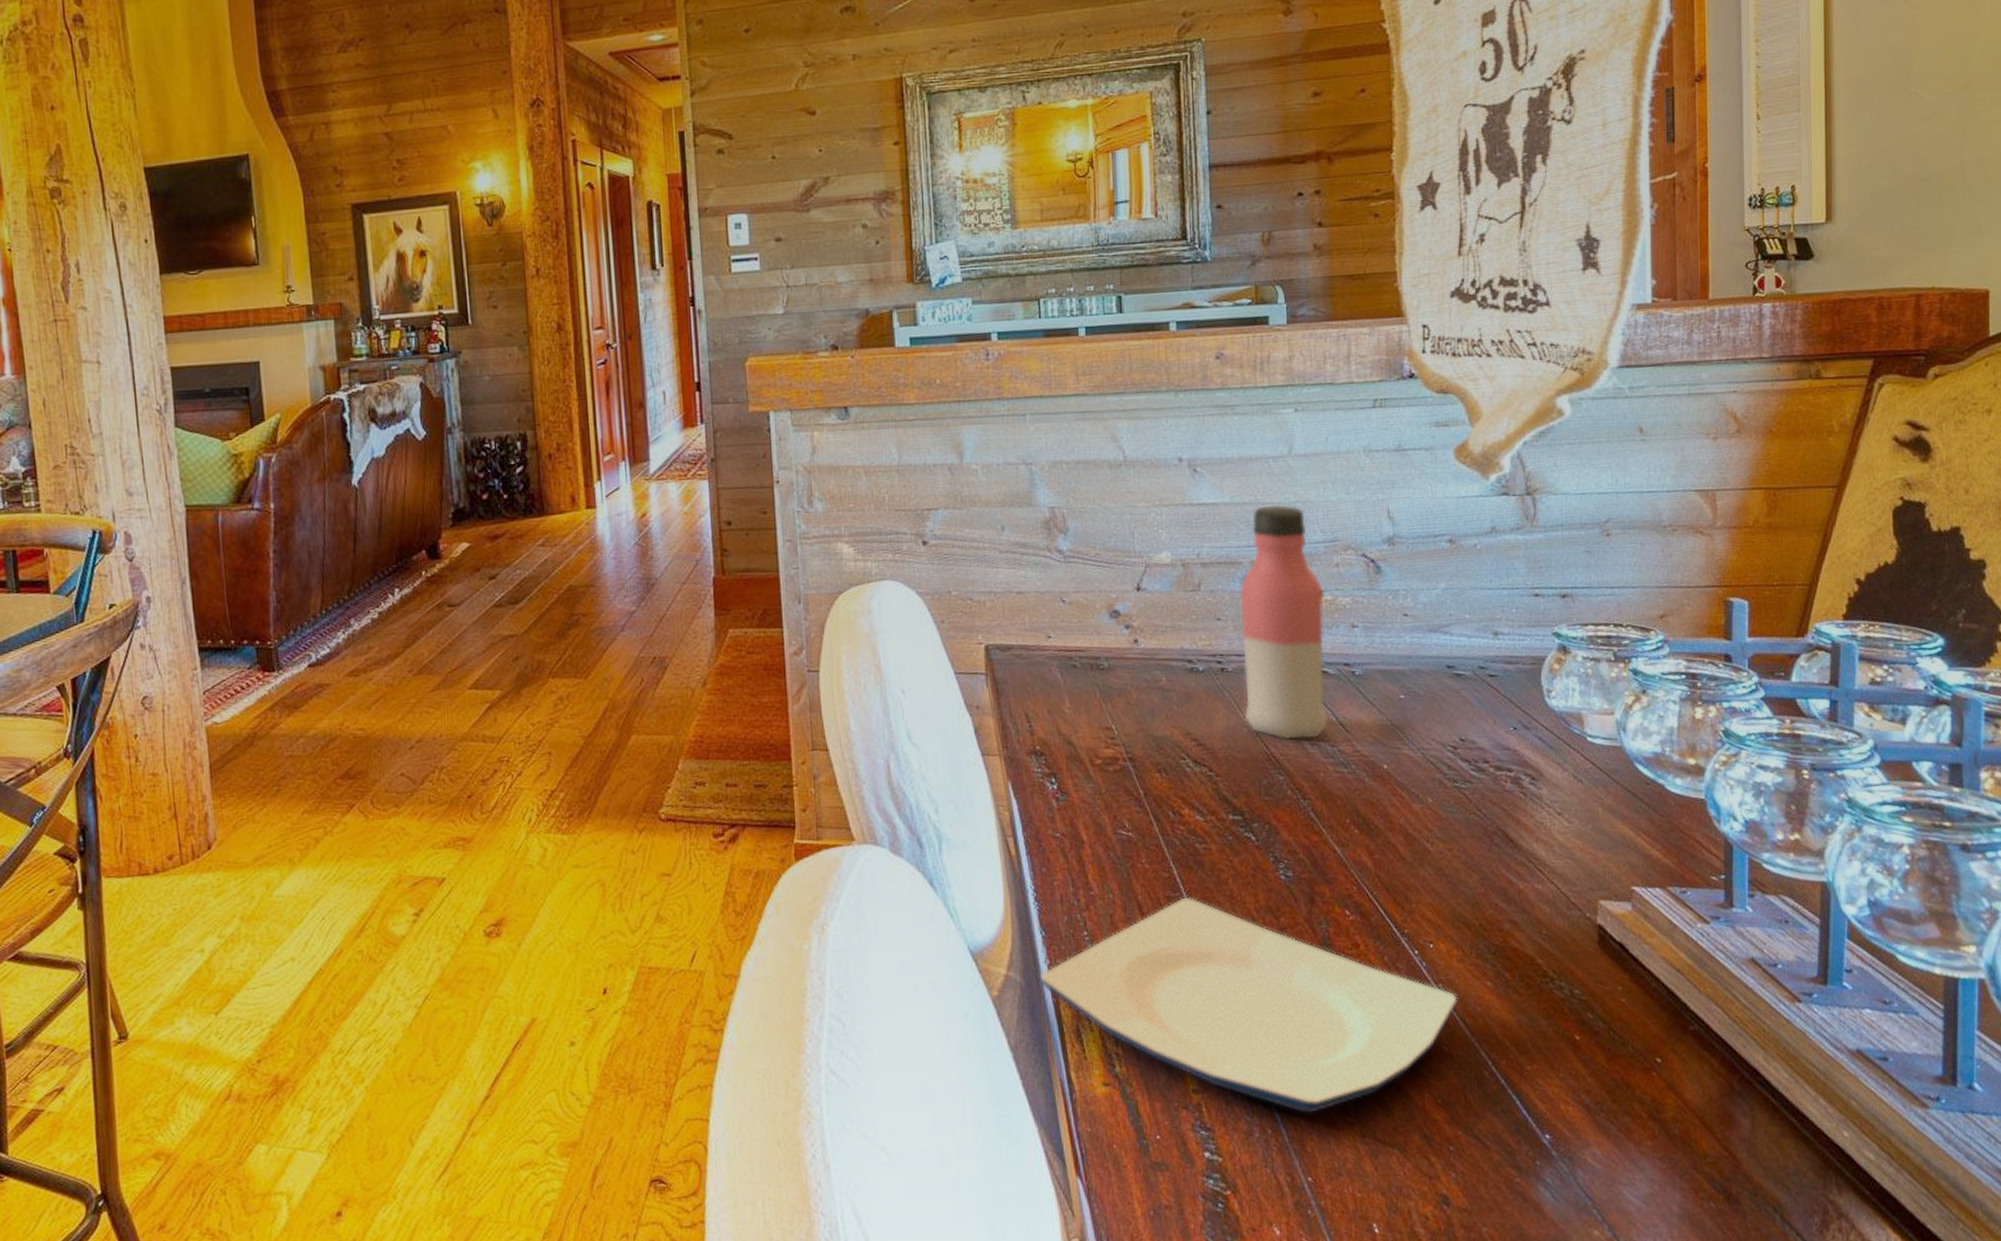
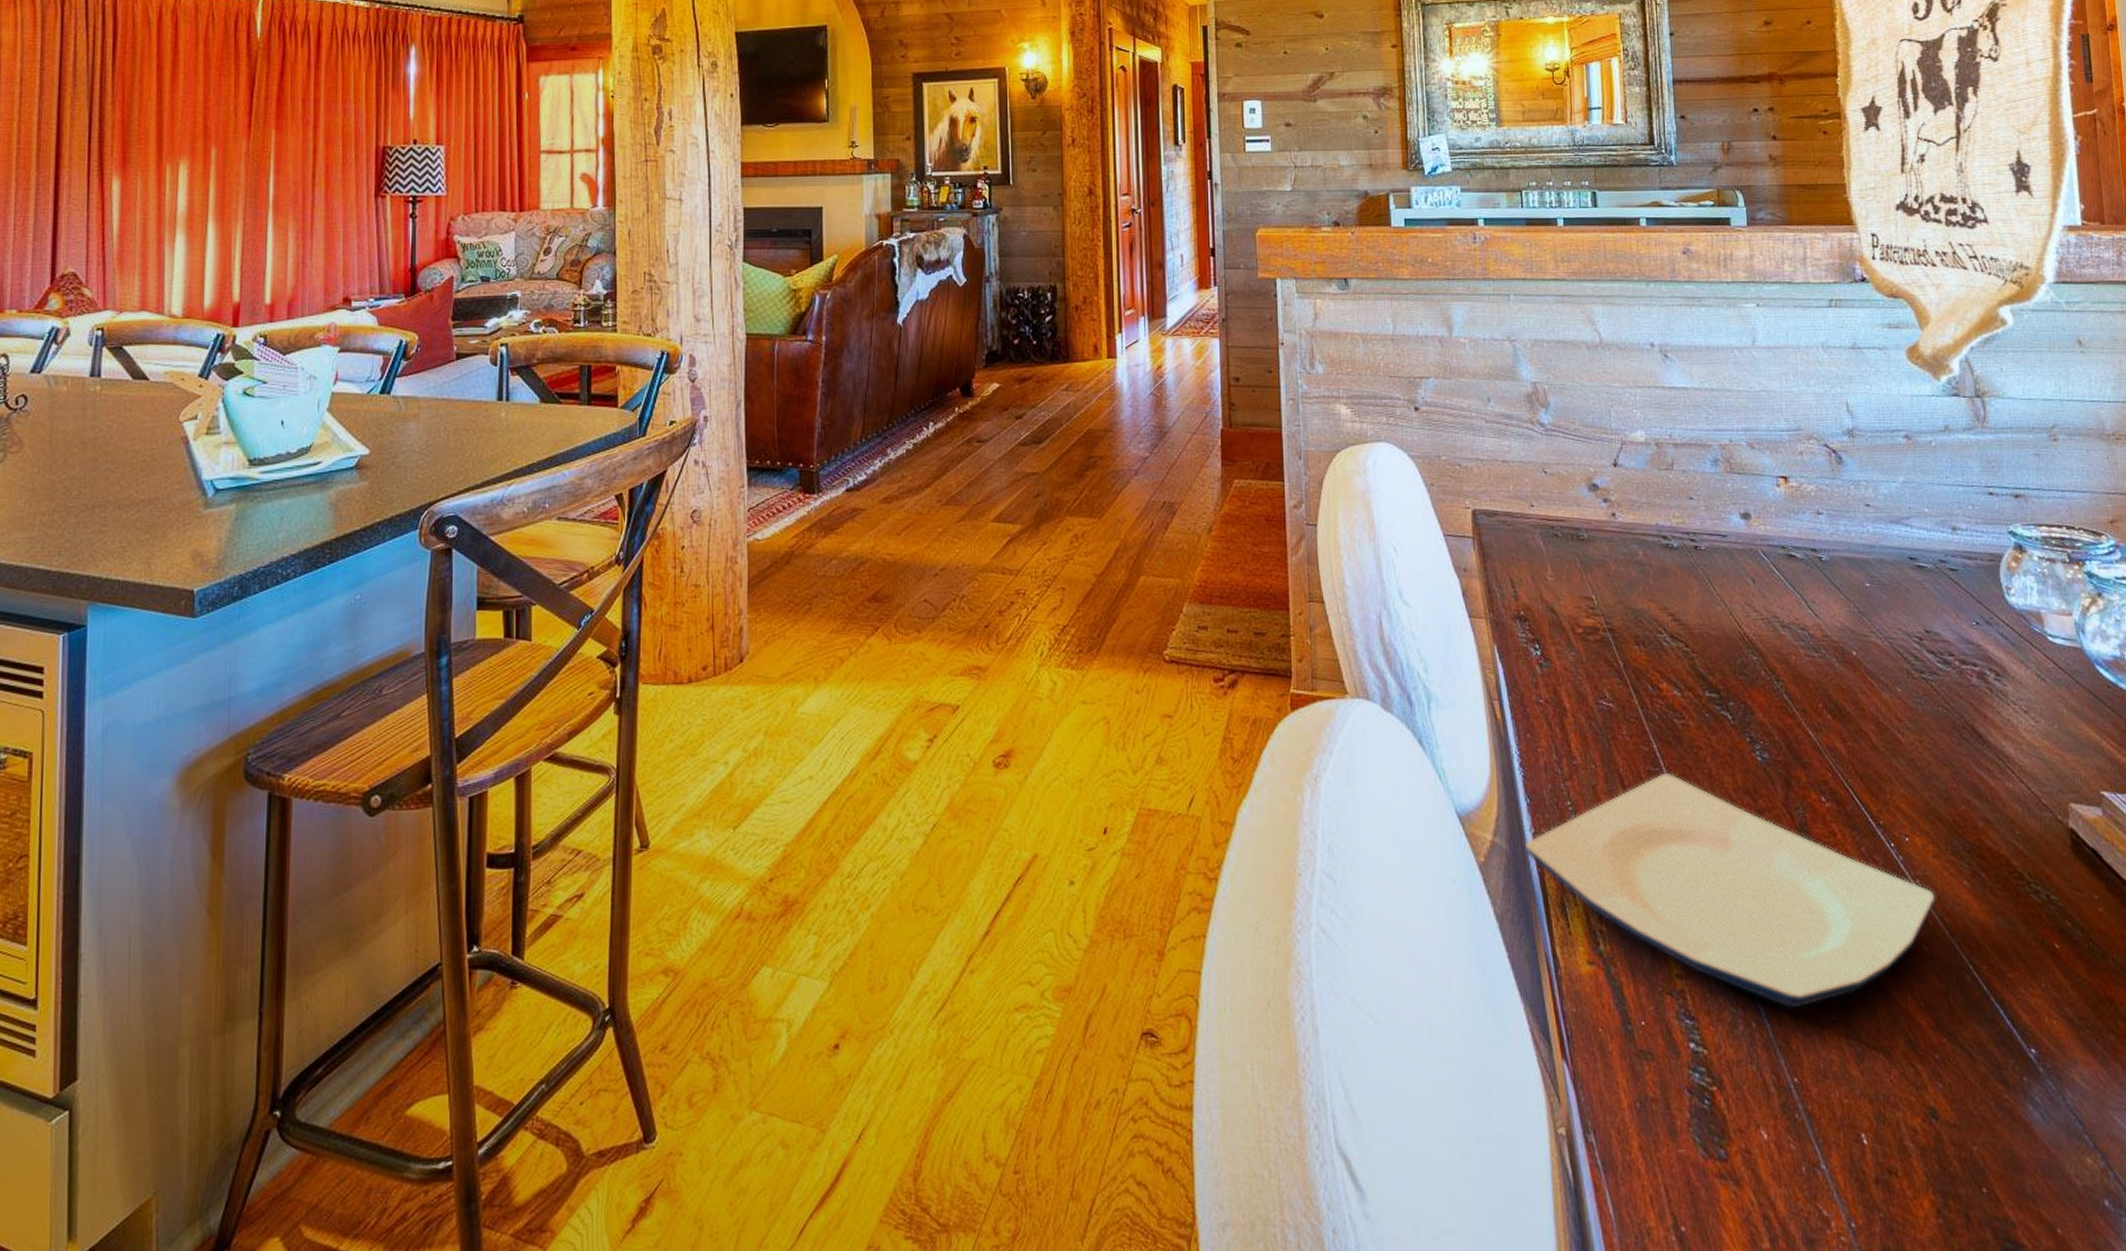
water bottle: present [1239,504,1327,740] -> none [1710,392,1797,621]

